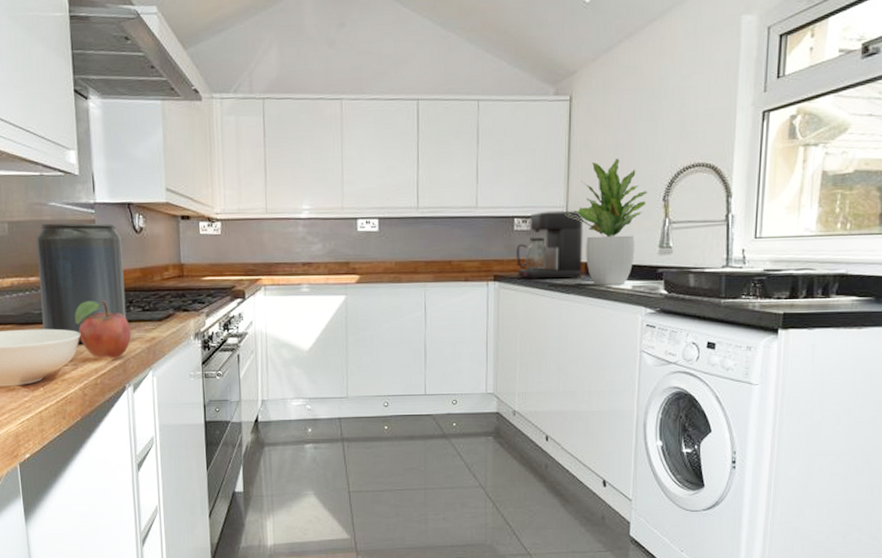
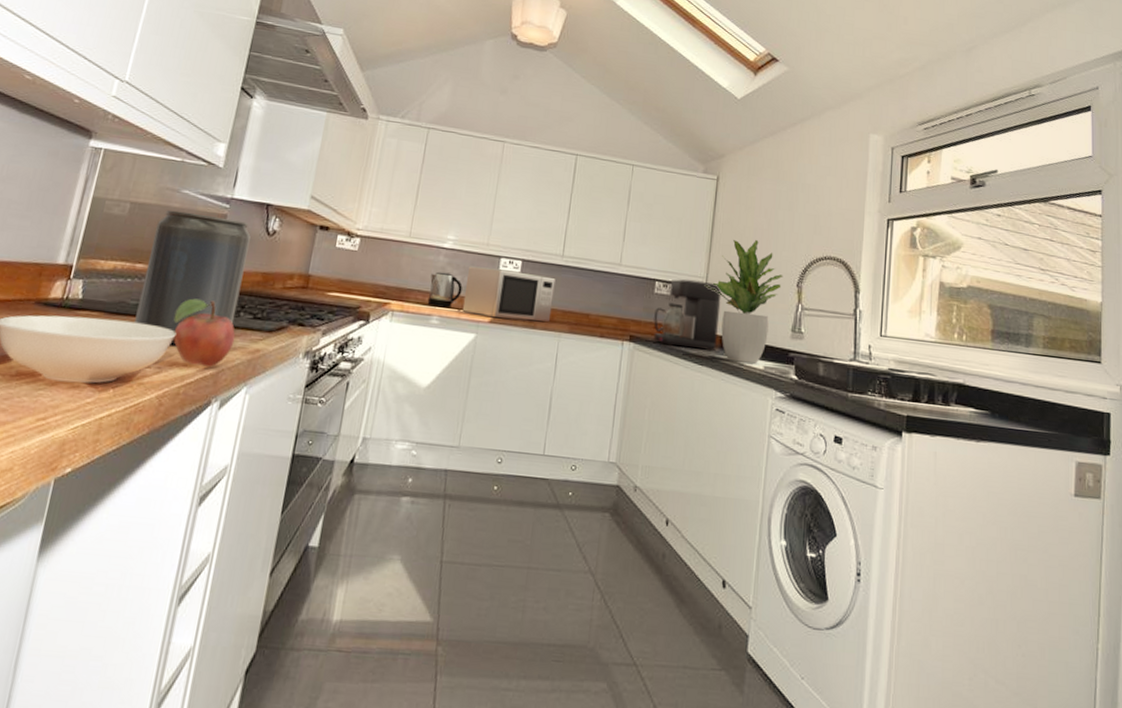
kettle: none [294,242,326,276] -> present [427,271,463,309]
microwave: none [328,230,415,278] -> present [462,266,556,323]

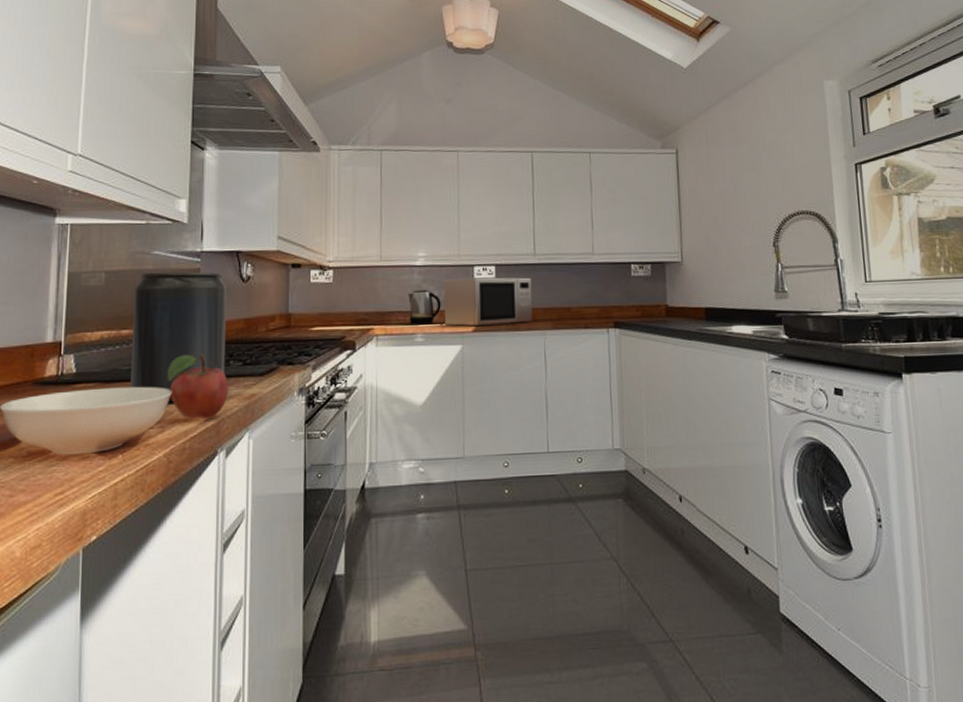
coffee maker: present [653,279,722,351] -> none [635,257,702,326]
potted plant: present [704,239,783,364] -> none [680,206,758,331]

